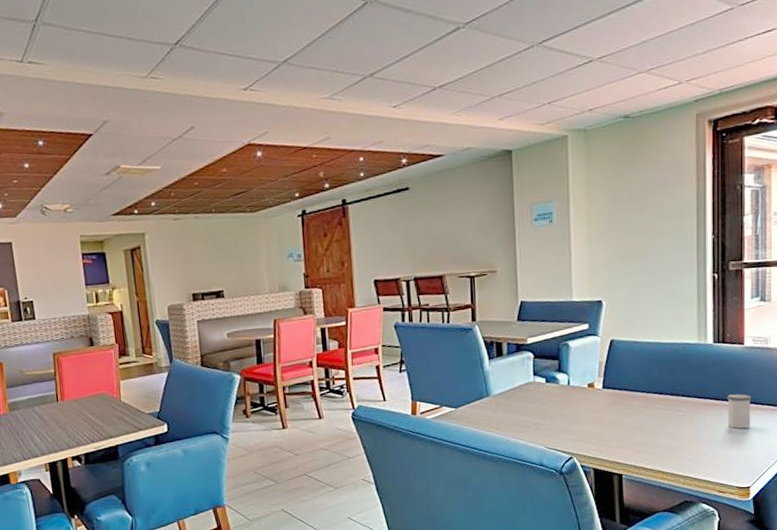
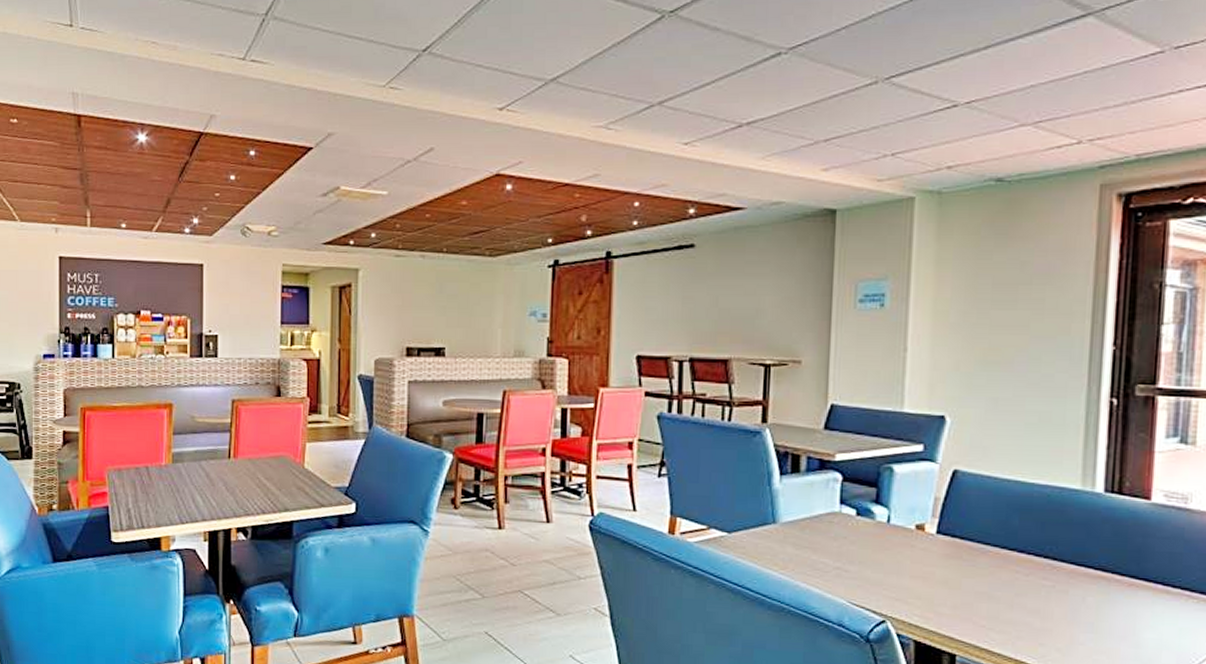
salt shaker: present [727,394,751,429] -> none [1120,566,1157,617]

